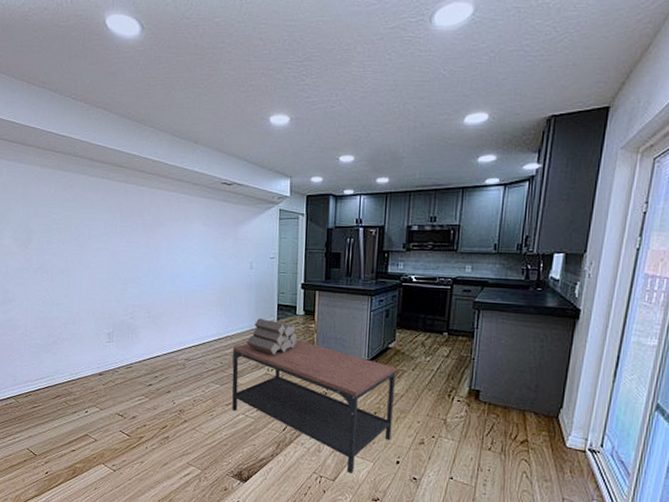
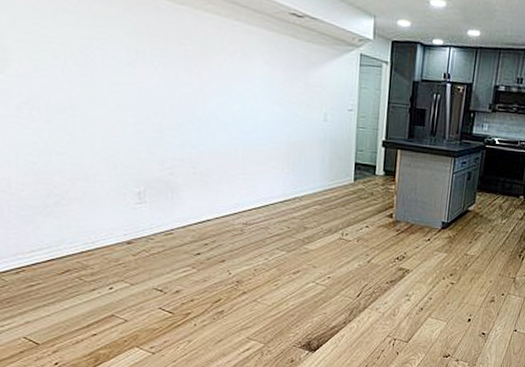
coffee table: present [232,339,397,474] -> none [300,201,474,335]
log pile: present [246,318,297,355] -> none [318,178,375,219]

